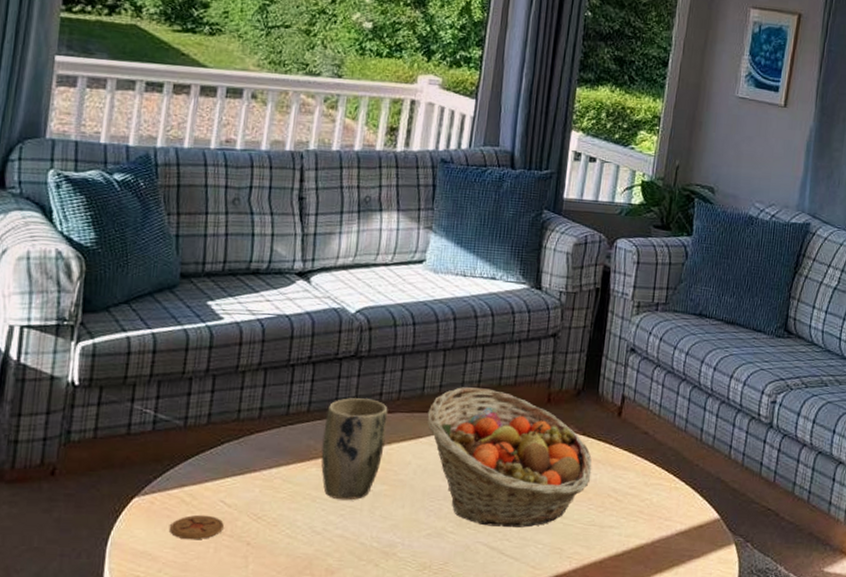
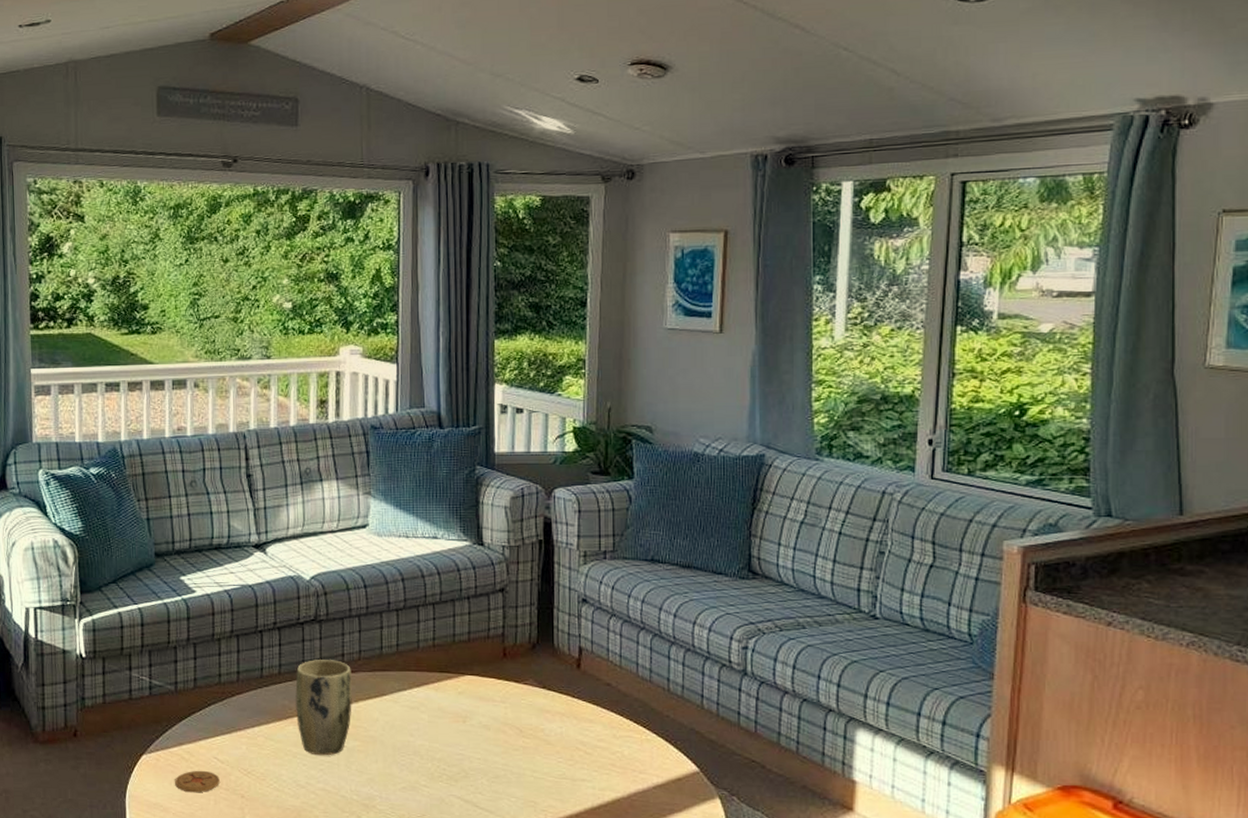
fruit basket: present [427,387,592,528] -> none [388,645,557,782]

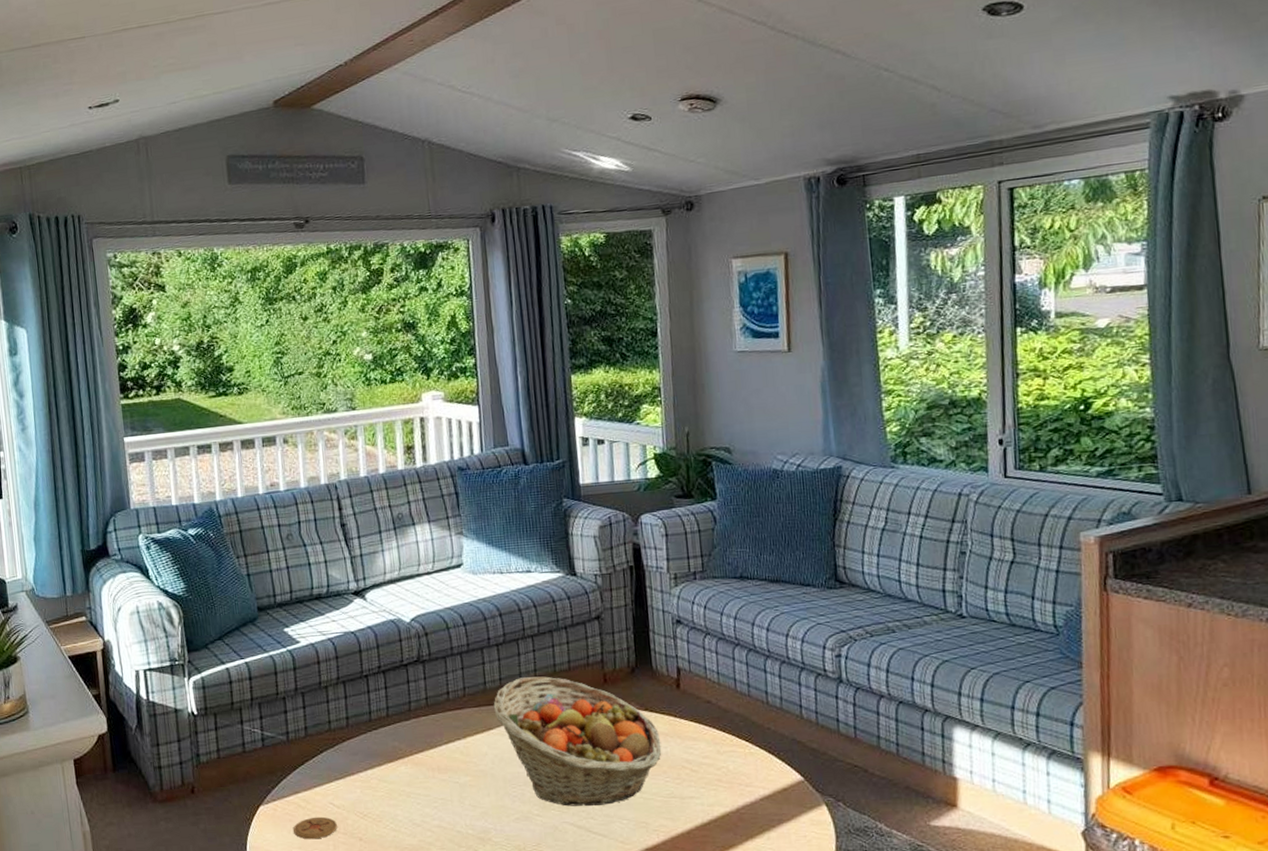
plant pot: present [295,660,352,756] -> none [403,698,461,794]
fruit basket: none [388,645,557,782] -> present [493,676,662,807]

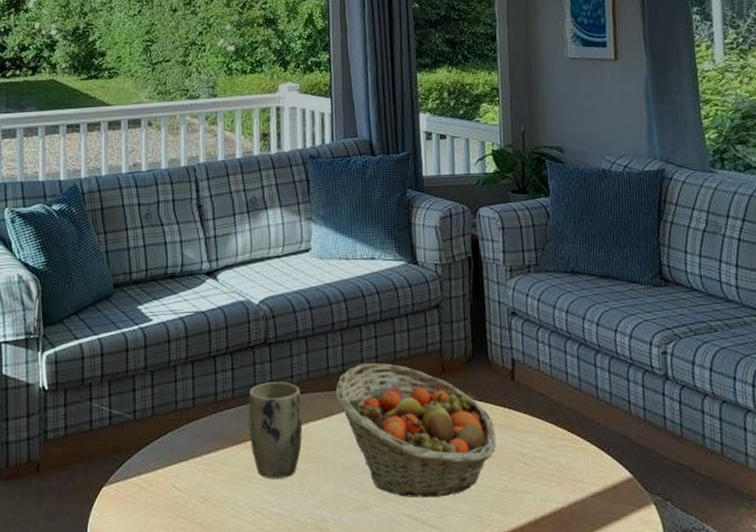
coaster: present [293,816,337,840] -> none [135,499,178,524]
plant pot: none [403,698,461,794] -> present [248,382,303,479]

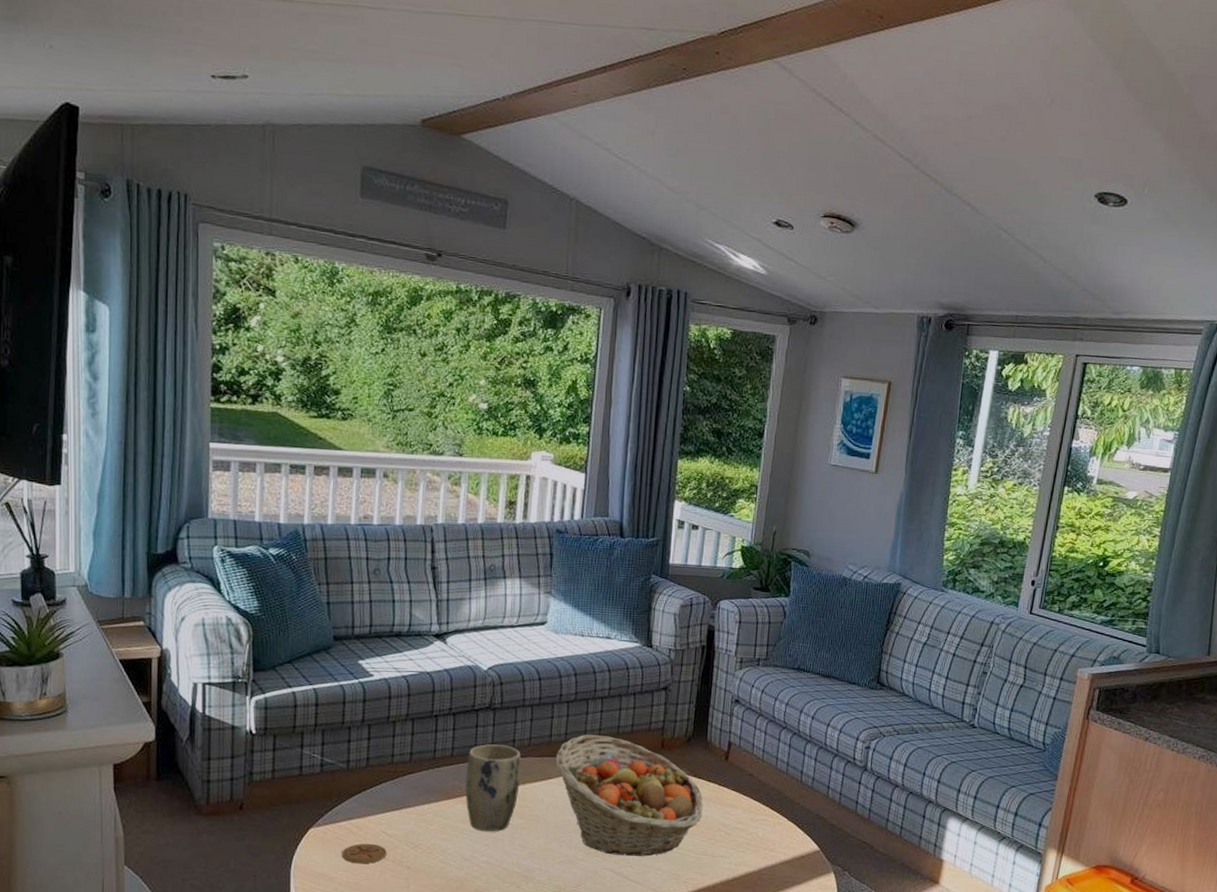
coaster: none [135,499,178,524] -> present [342,843,387,864]

